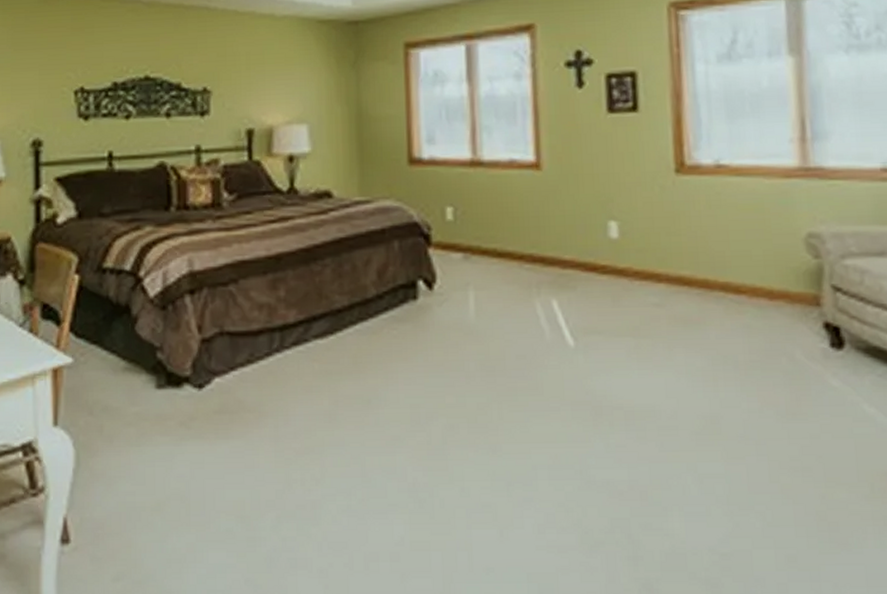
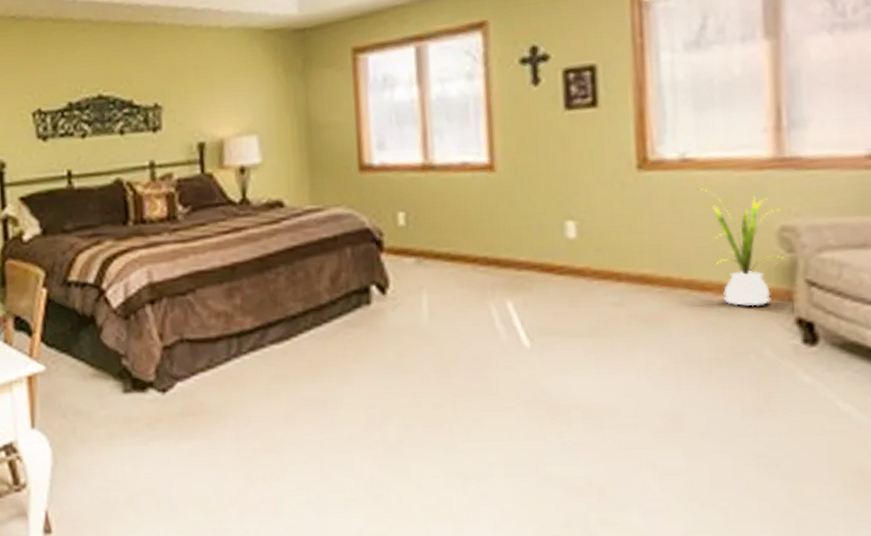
house plant: none [730,193,815,310] -> present [697,188,788,307]

